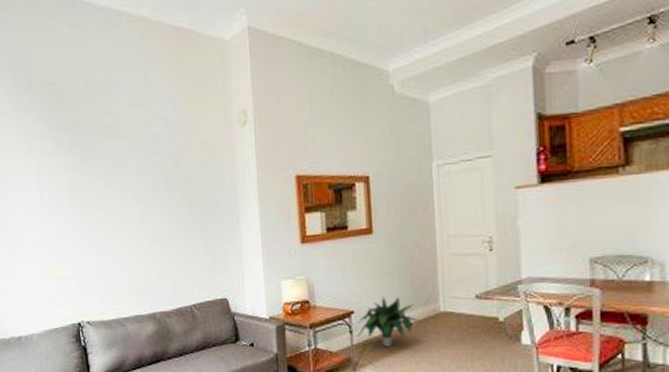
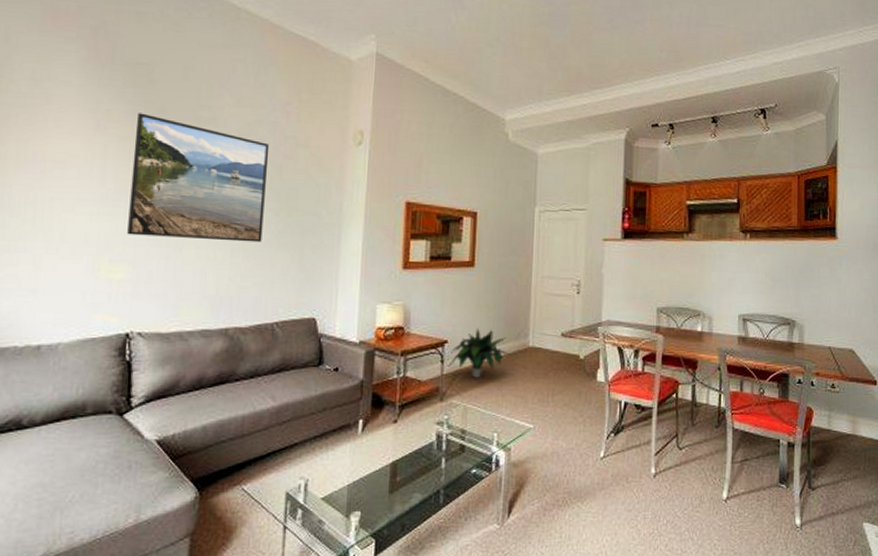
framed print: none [56,128,171,239] -> present [127,113,270,243]

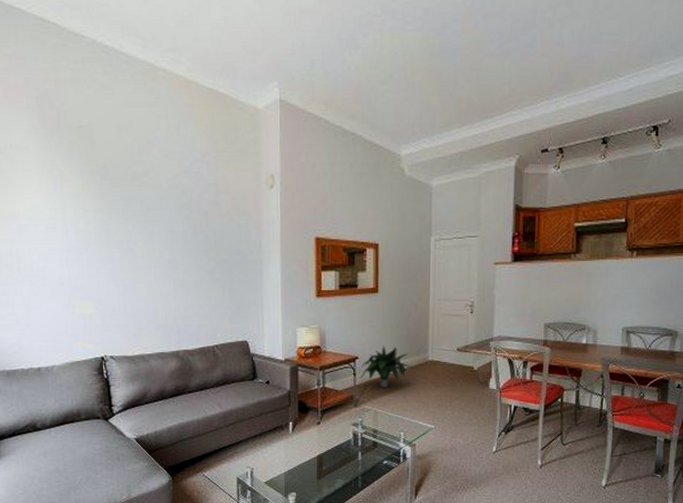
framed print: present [127,113,270,243] -> none [85,171,198,279]

